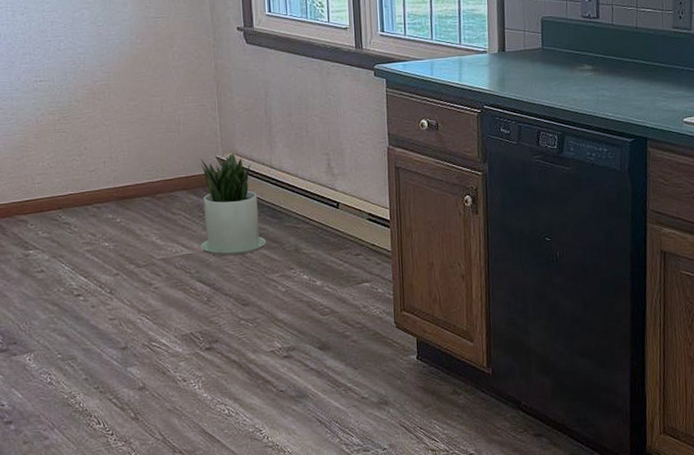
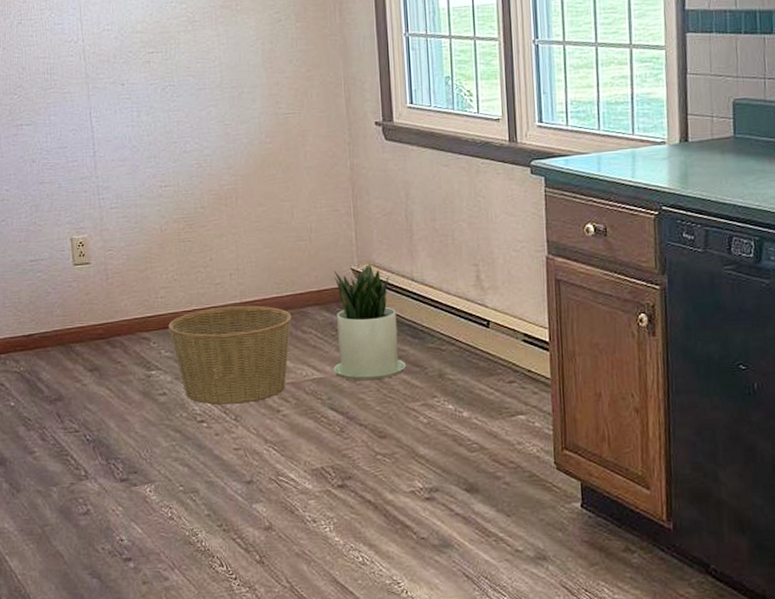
basket: none [45,190,162,280] -> present [168,305,292,405]

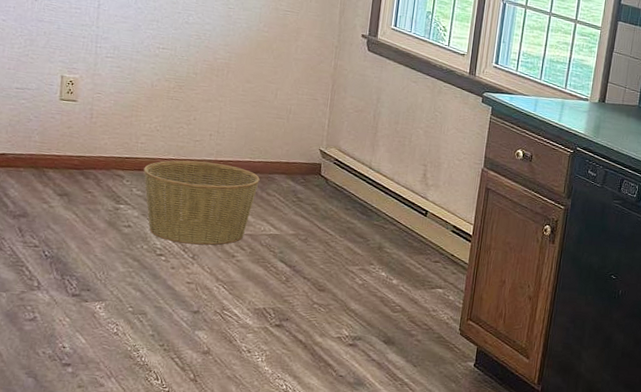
planter: present [333,263,406,381] -> none [289,148,352,244]

